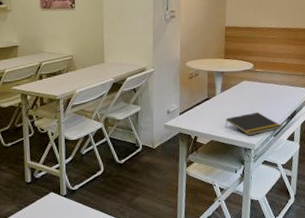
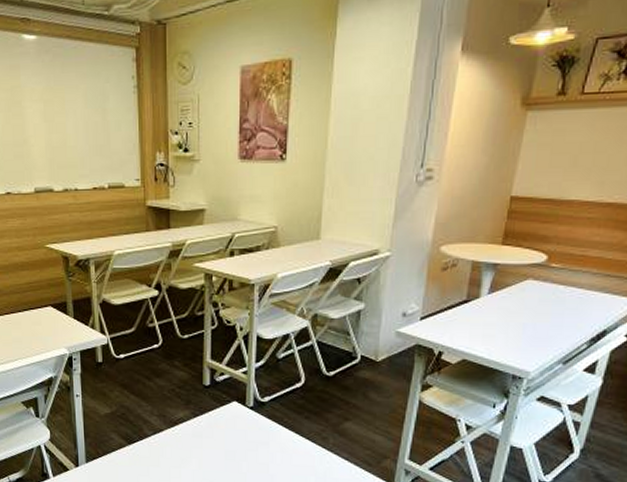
notepad: present [225,112,282,136] -> none [486,326,579,359]

